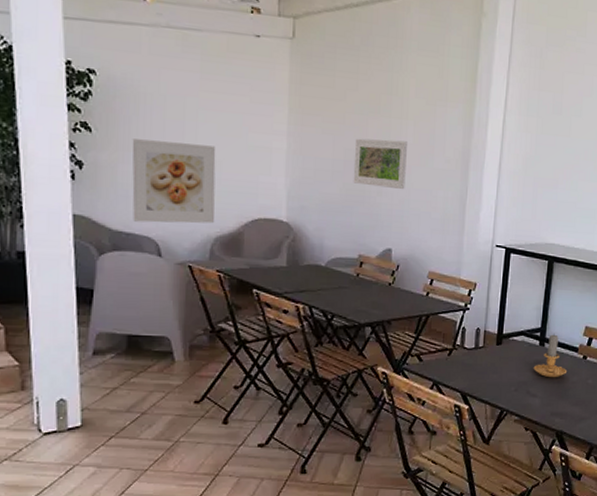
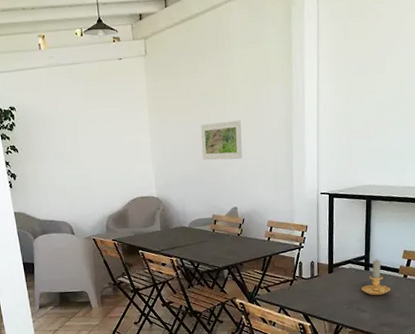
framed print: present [132,139,216,224] -> none [44,148,106,212]

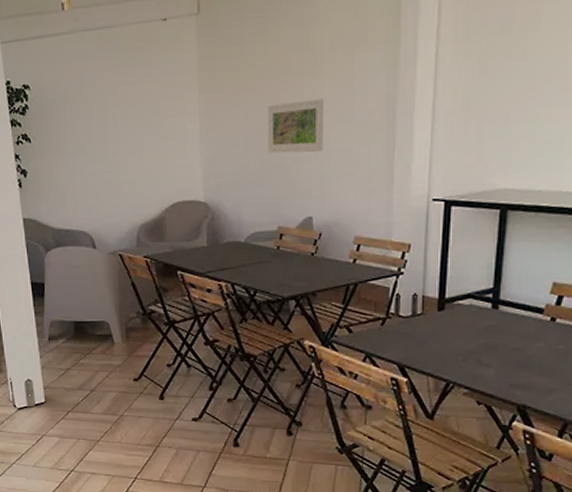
candle: present [361,259,391,296] -> none [485,293,530,345]

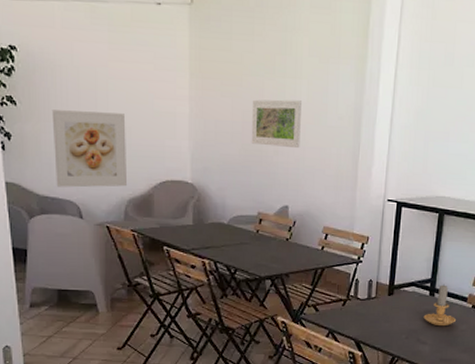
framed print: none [63,137,138,219] -> present [51,110,127,188]
candle: none [485,293,530,345] -> present [423,283,457,327]

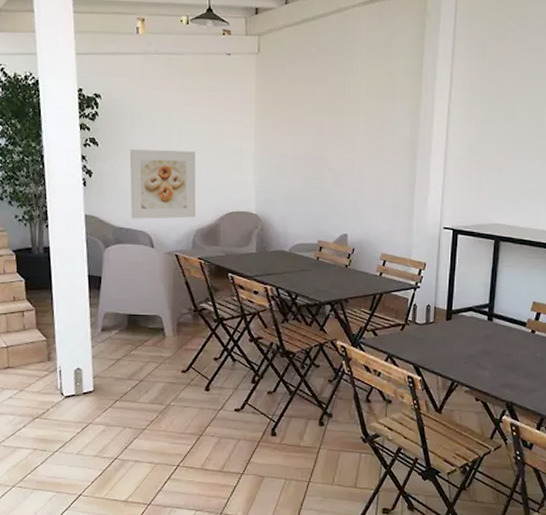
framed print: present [251,99,301,149] -> none [312,136,359,181]
candle: present [423,283,457,327] -> none [482,308,516,351]

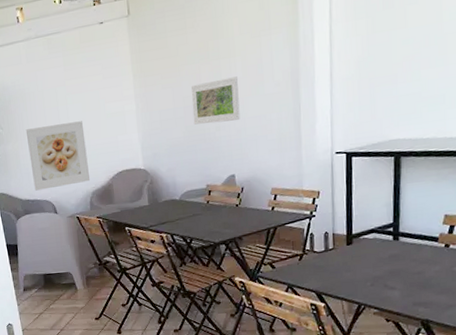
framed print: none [312,136,359,181] -> present [191,76,240,125]

